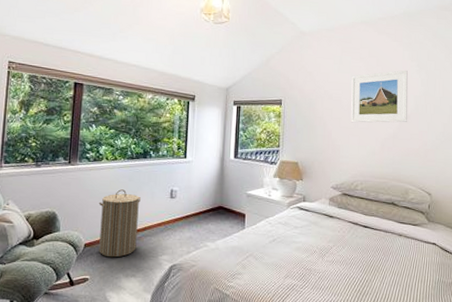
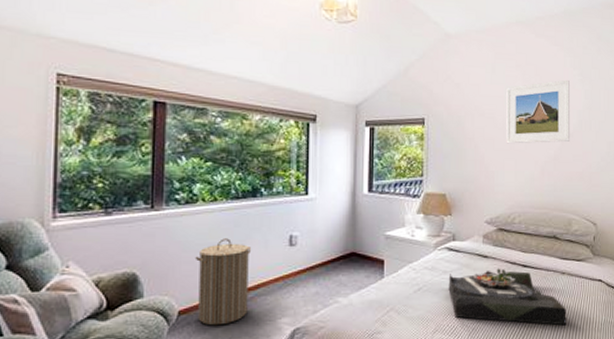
serving tray: none [298,227,403,281] -> present [448,268,567,326]

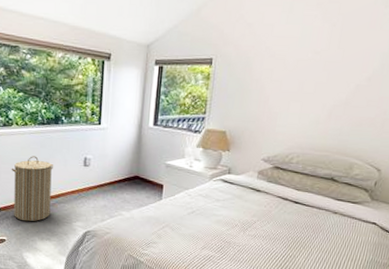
serving tray: present [448,268,567,326] -> none [219,202,333,259]
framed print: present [506,80,571,144] -> none [294,20,378,87]

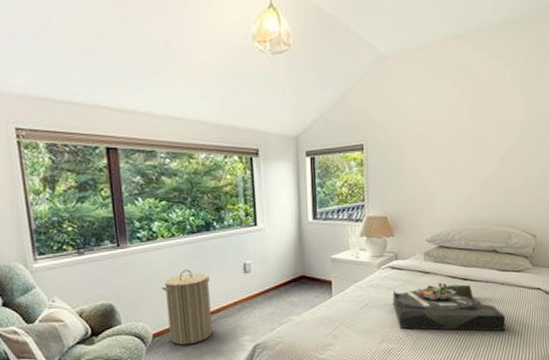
serving tray: none [219,202,333,259] -> present [392,282,506,332]

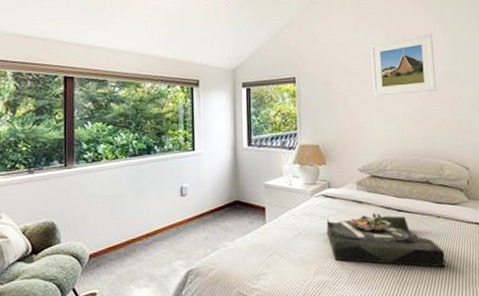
laundry hamper: present [161,269,213,345] -> none [101,191,148,268]
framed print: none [445,94,511,164] -> present [371,34,437,96]

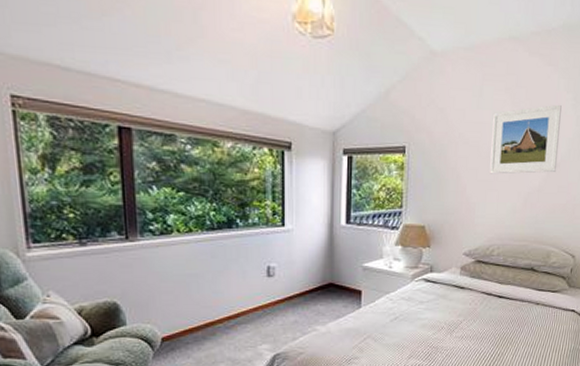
serving tray: present [326,213,446,268] -> none [424,299,538,352]

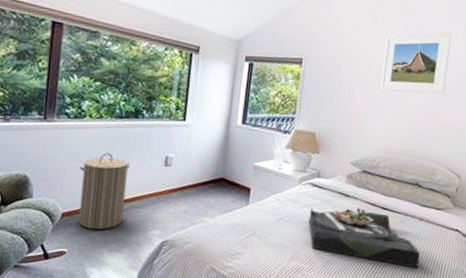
laundry hamper: none [174,269,229,351] -> present [78,153,130,230]
serving tray: none [424,299,538,352] -> present [308,207,420,268]

